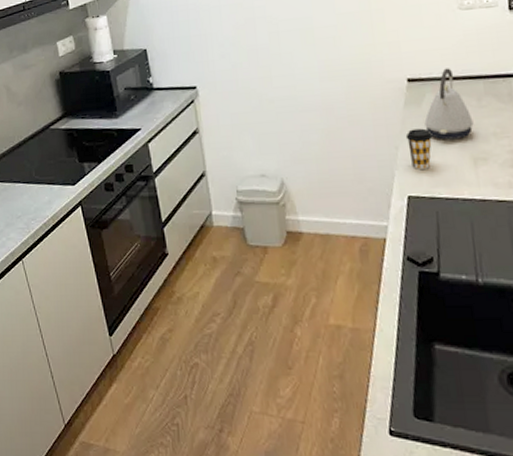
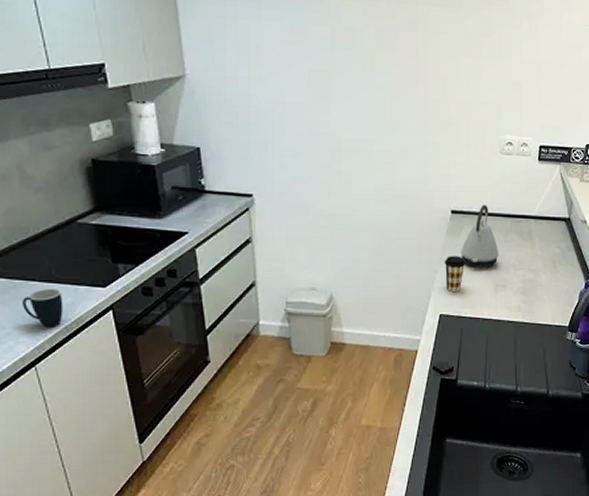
mug: none [11,188,42,224] -> present [23,288,63,328]

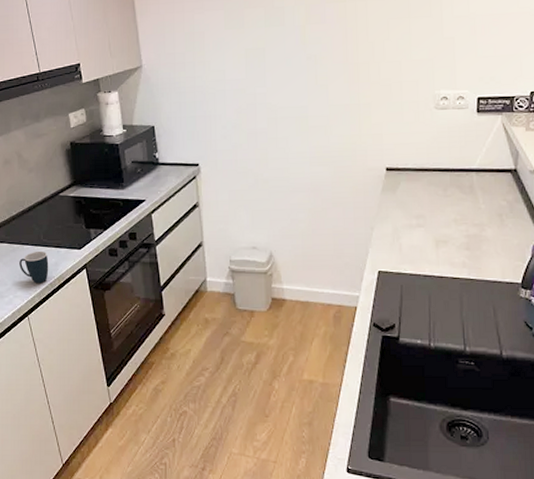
coffee cup: present [444,256,466,291] -> none [380,212,403,248]
kettle: present [461,205,499,268] -> none [397,160,439,224]

